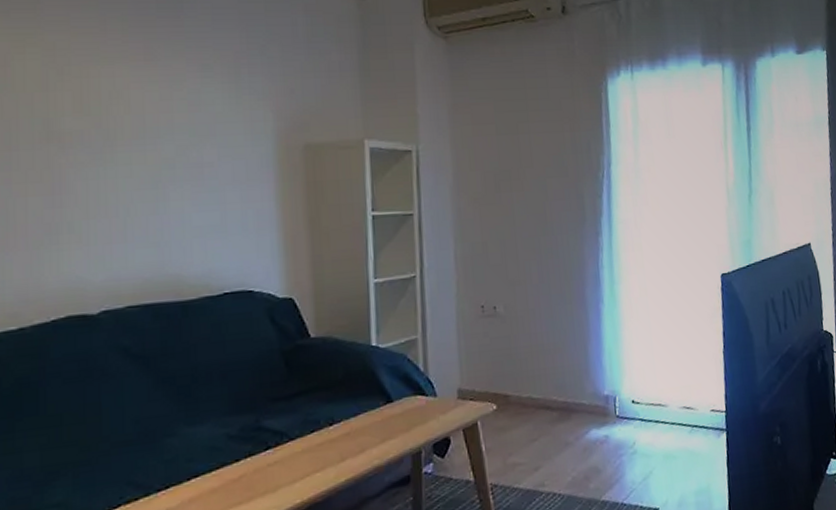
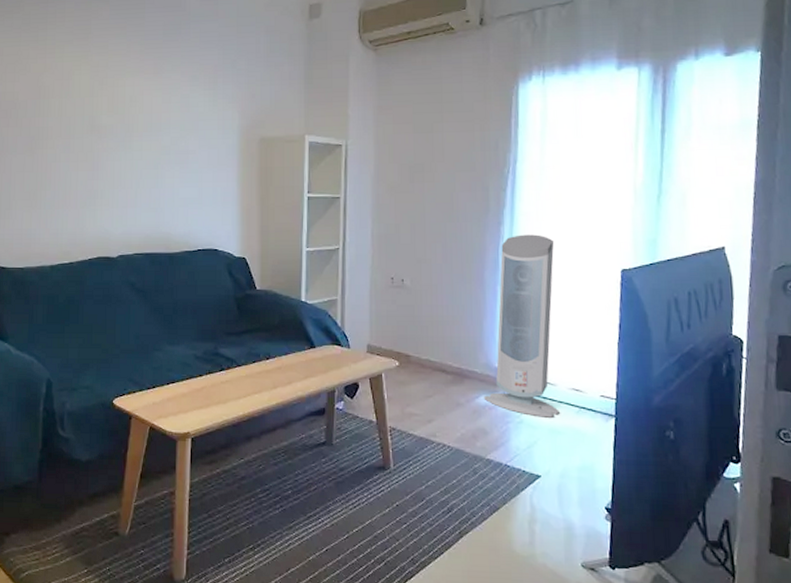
air purifier: none [593,243,673,444] -> present [483,234,559,418]

